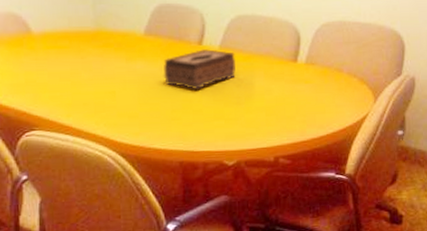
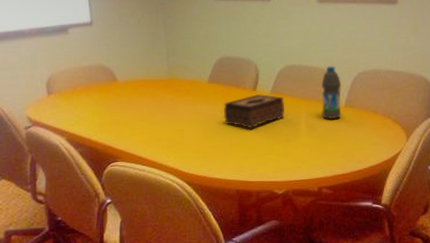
water bottle: none [278,16,302,79] -> present [321,66,342,120]

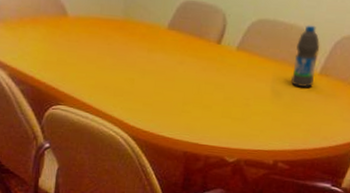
tissue box: present [223,94,284,128] -> none [179,48,251,86]

